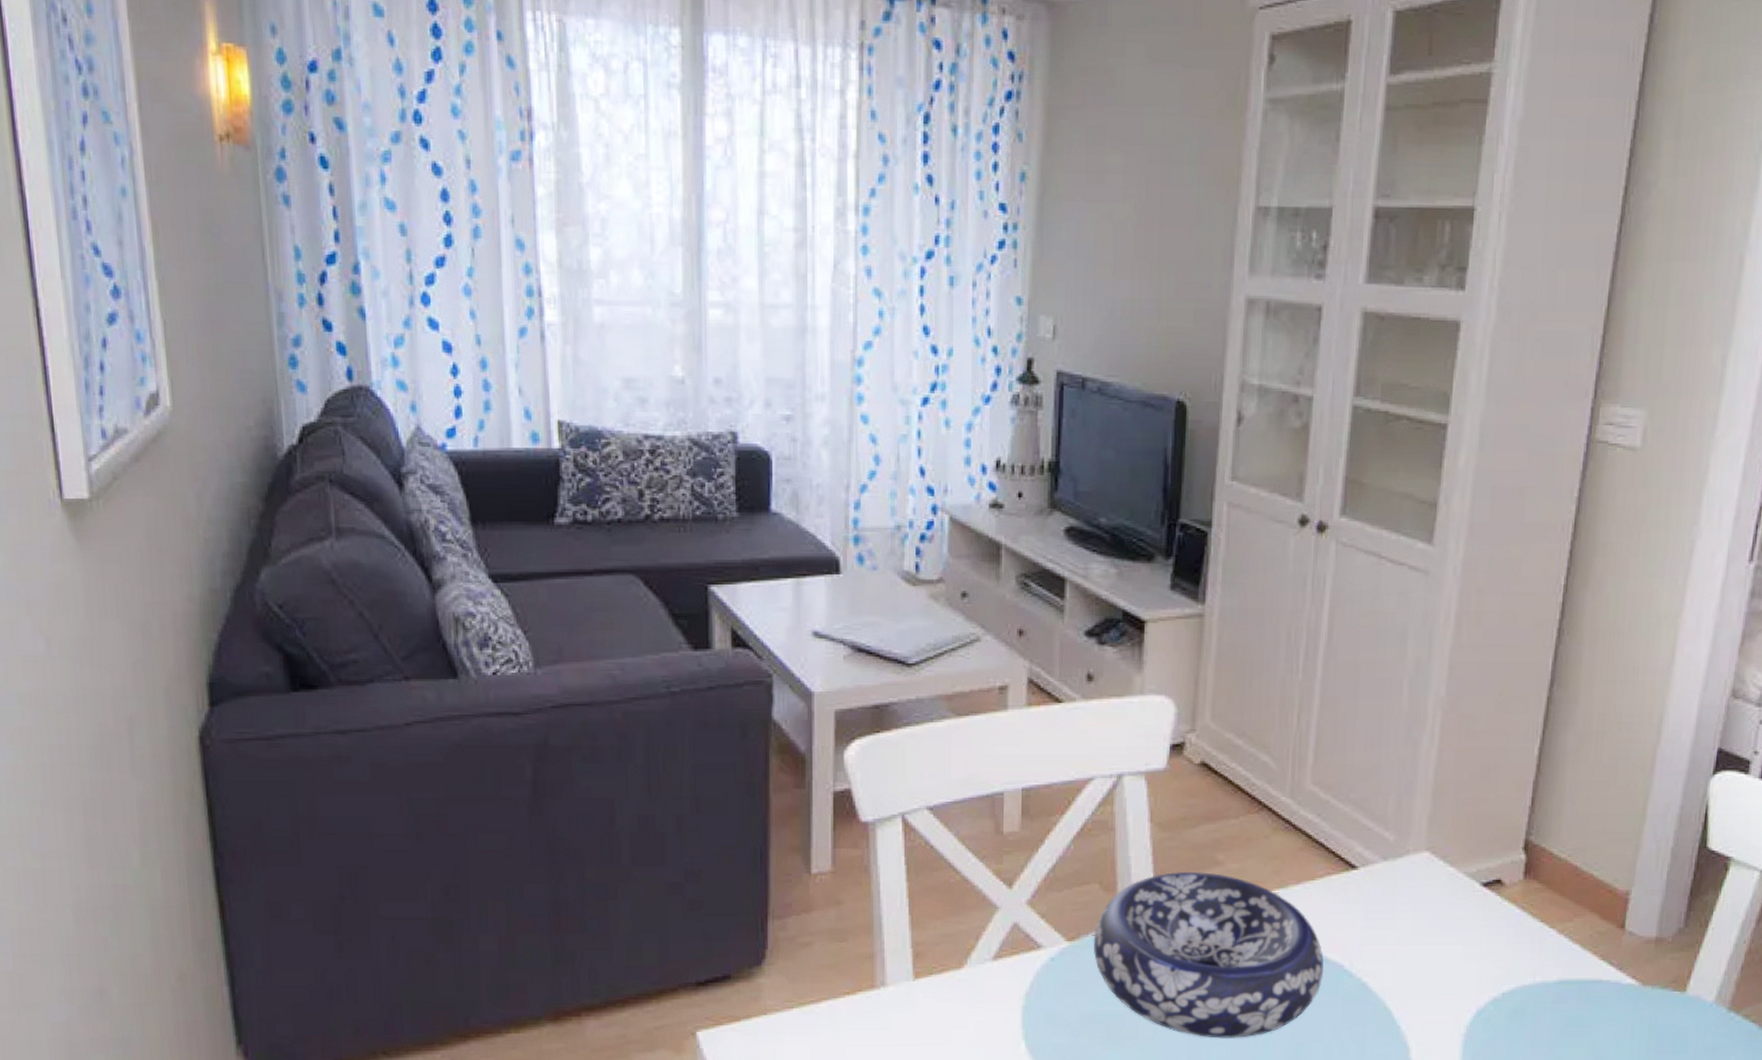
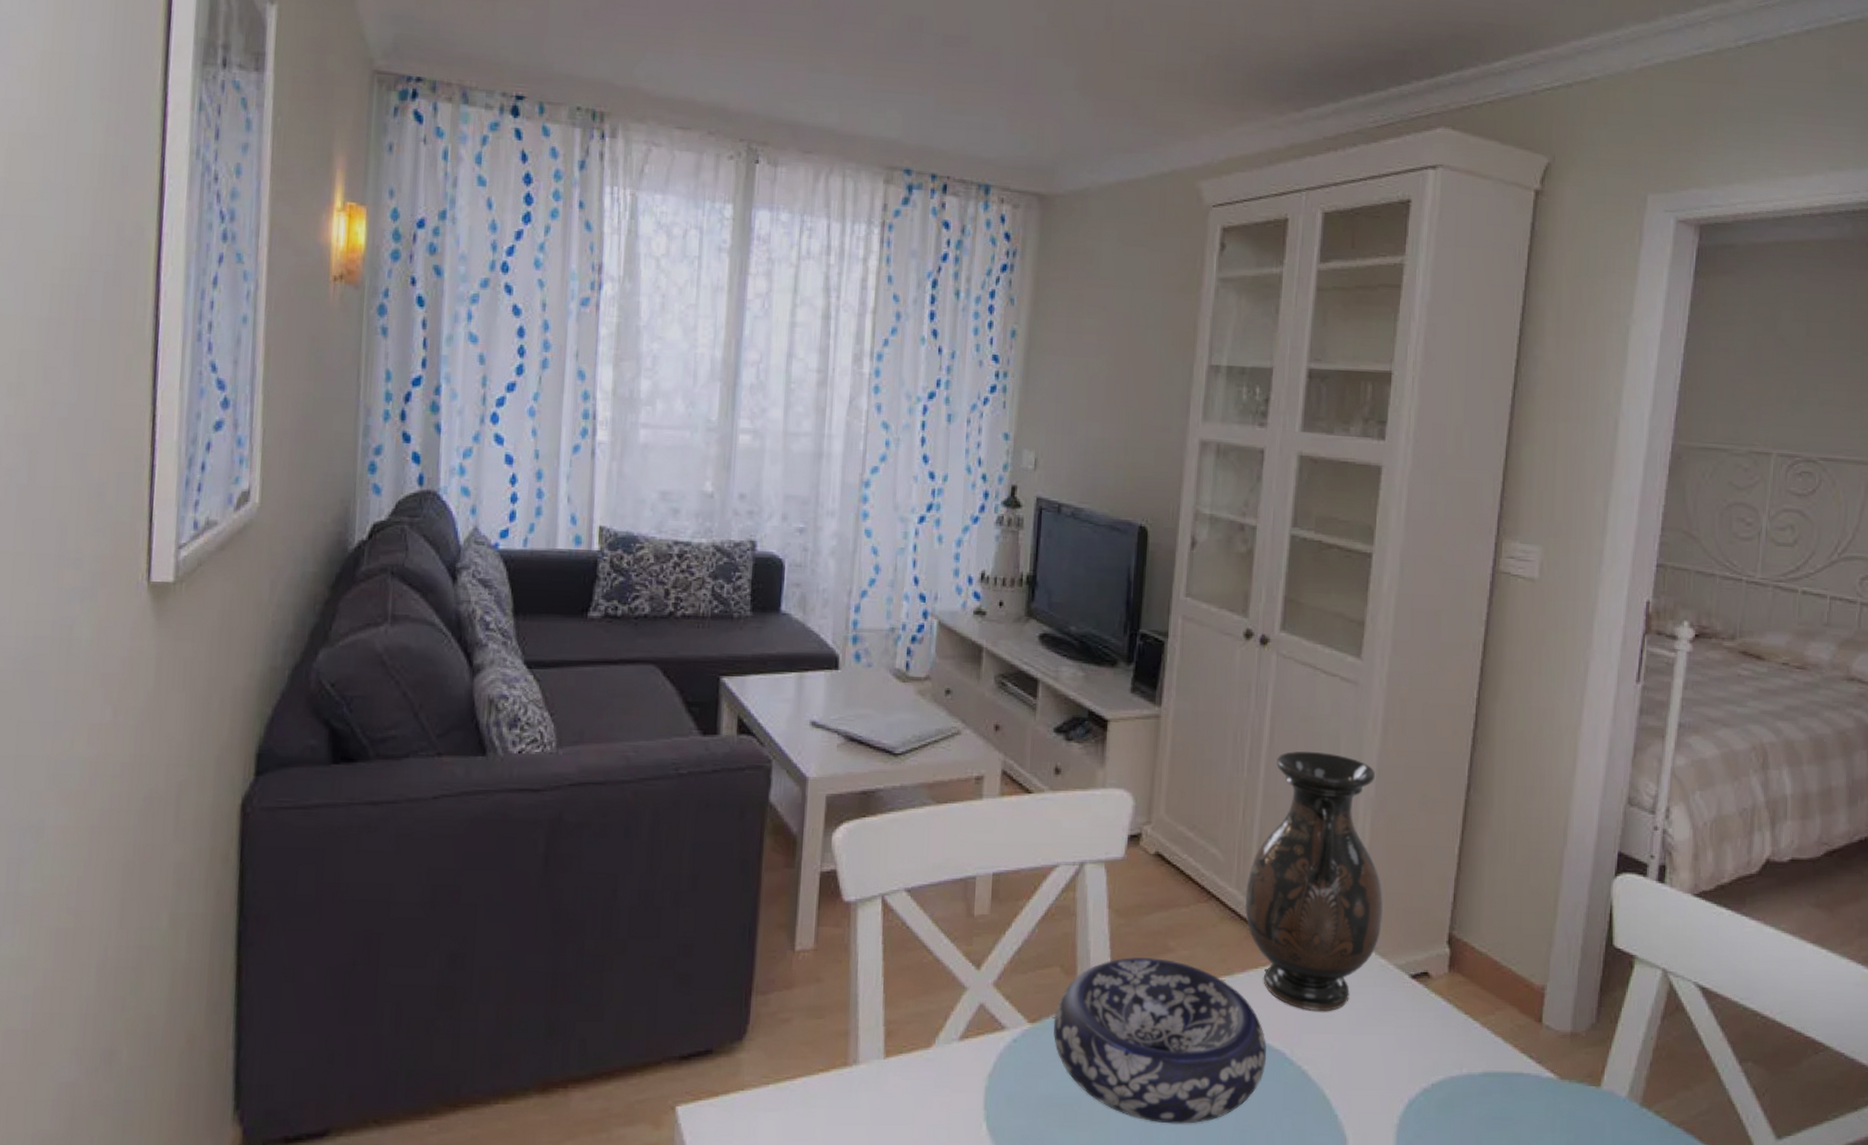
vase: none [1299,648,1453,923] -> present [1244,751,1383,1012]

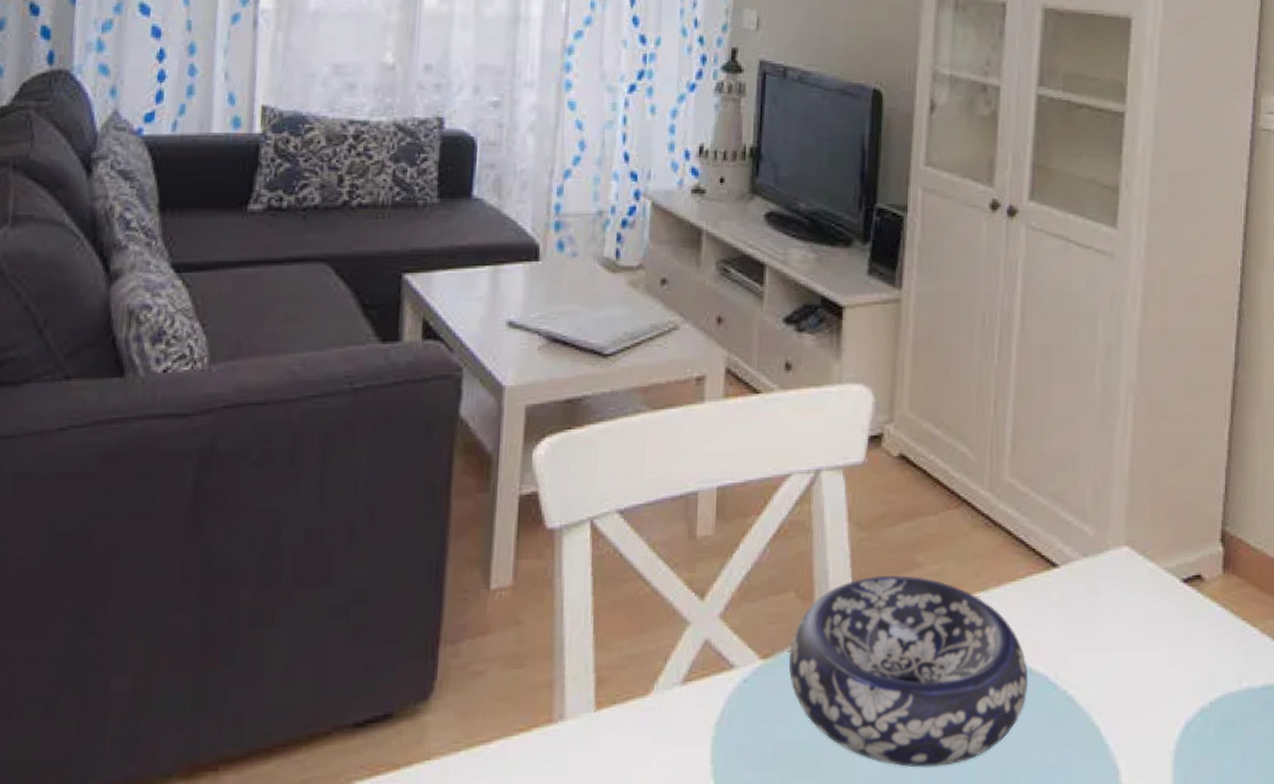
vase: present [1244,751,1383,1012] -> none [999,332,1149,627]

